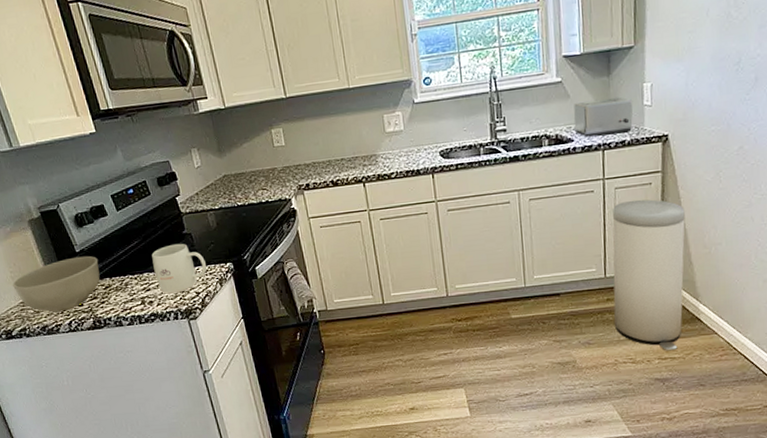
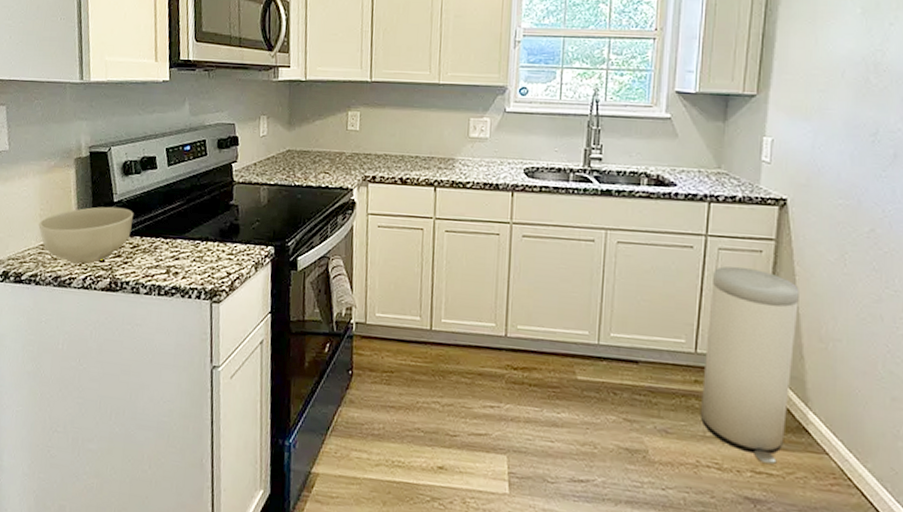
mug: present [151,243,207,295] -> none [188,213,246,270]
toaster: present [573,97,633,138] -> none [679,144,750,188]

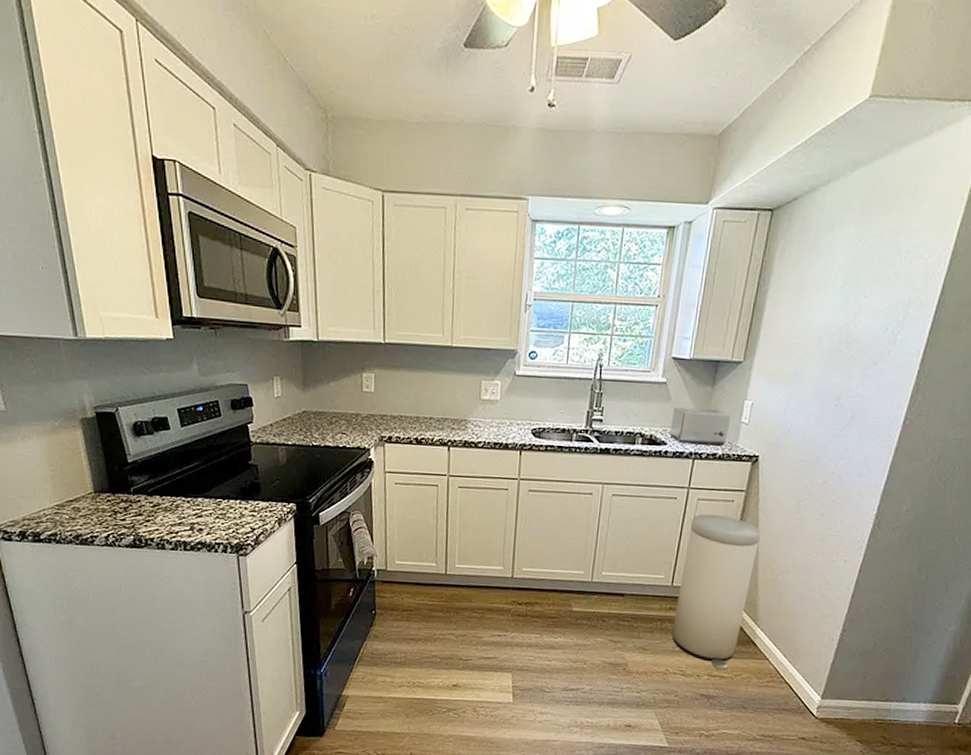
bowl: present [38,206,134,264] -> none [51,467,151,523]
toaster: none [679,144,750,188] -> present [669,407,732,446]

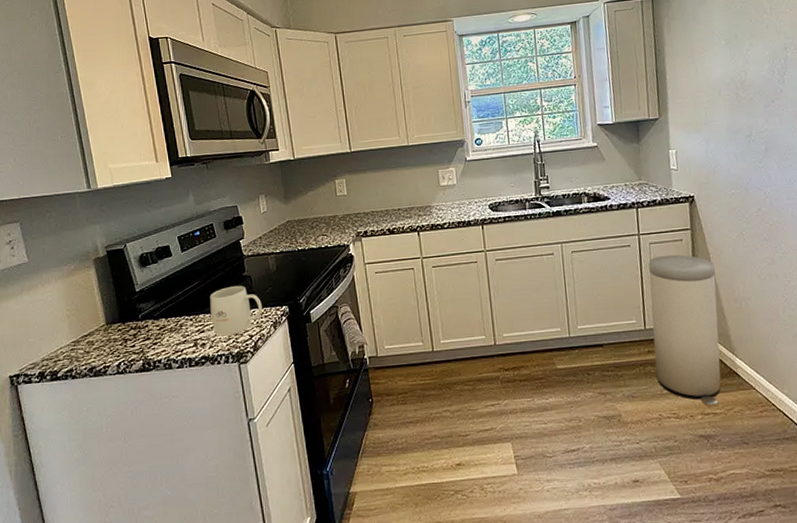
mug: none [210,473,267,526] -> present [210,285,262,337]
toaster: present [669,407,732,446] -> none [609,161,662,196]

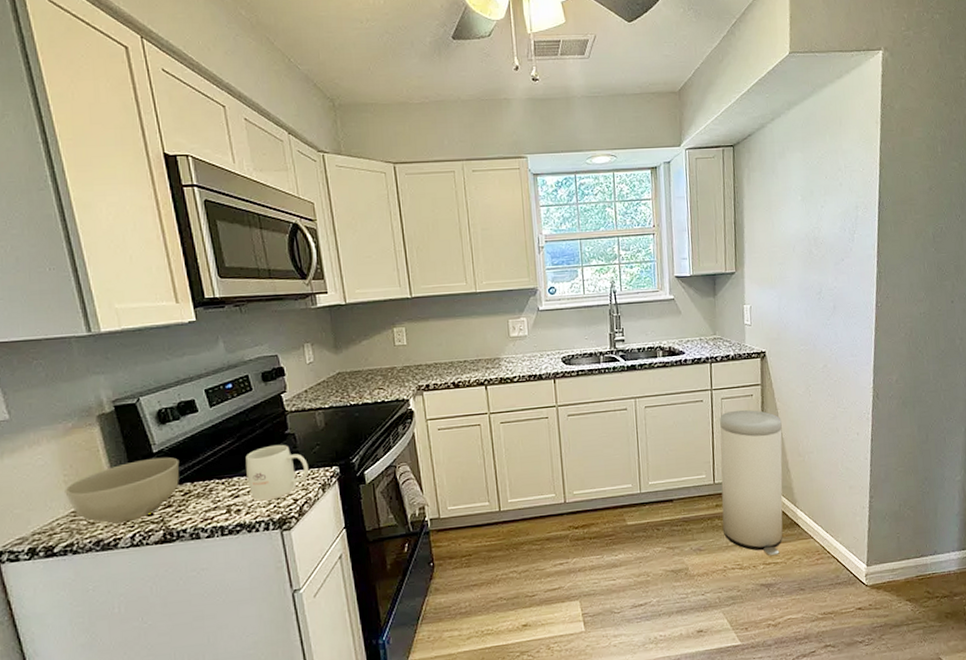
bowl: none [67,295,157,353] -> present [65,456,180,524]

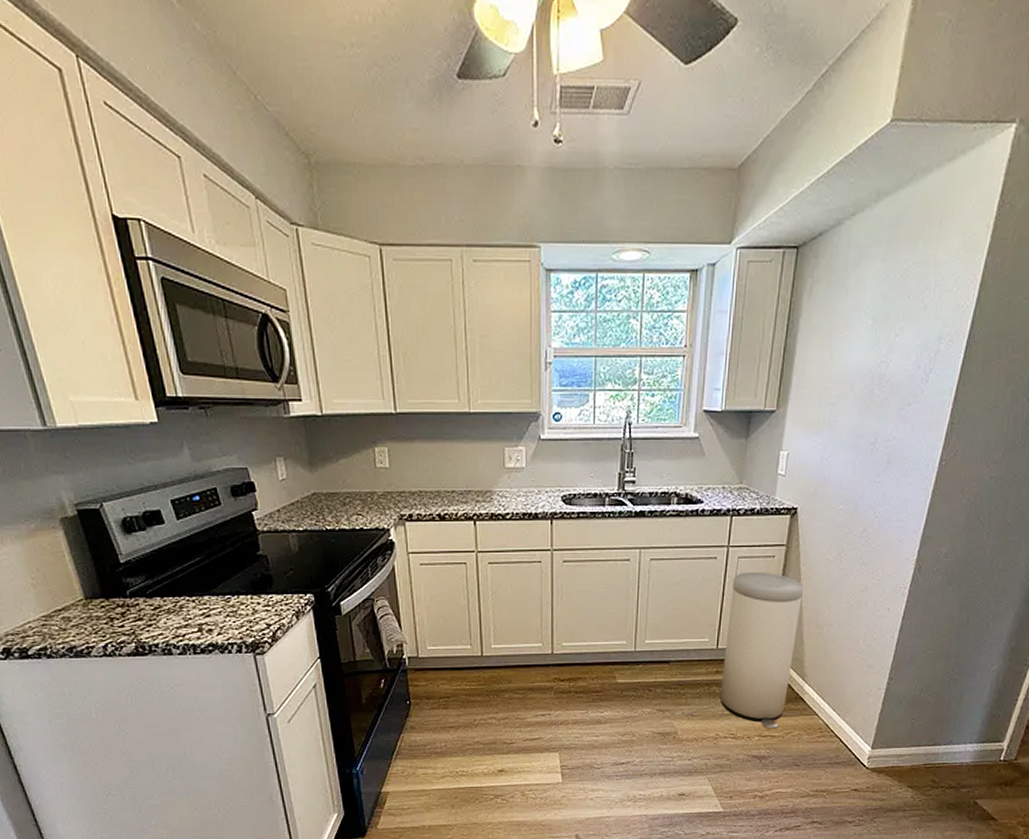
bowl: present [65,456,180,524] -> none [33,568,149,632]
mug: present [245,444,309,502] -> none [216,565,282,624]

